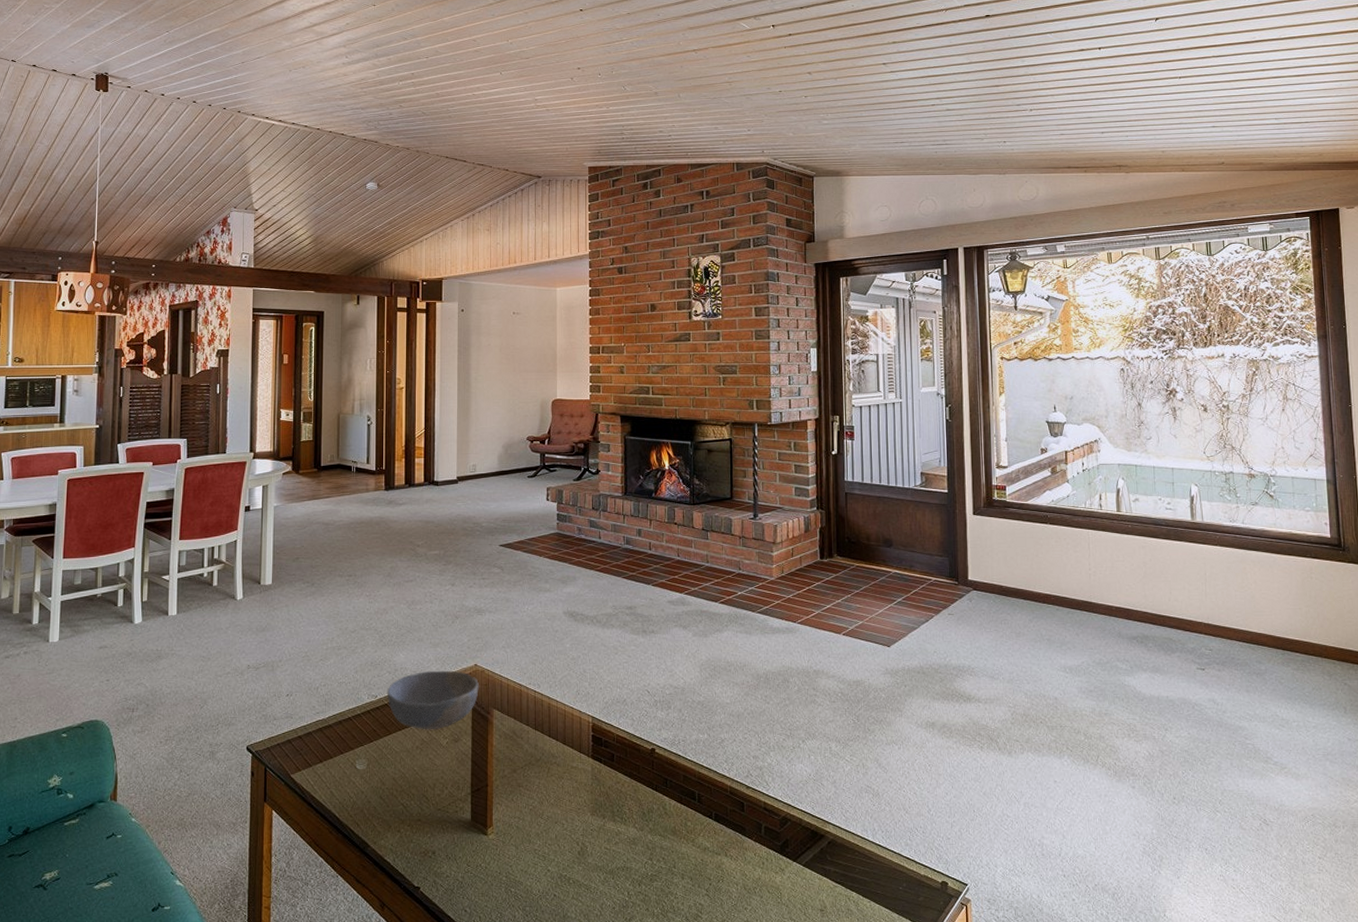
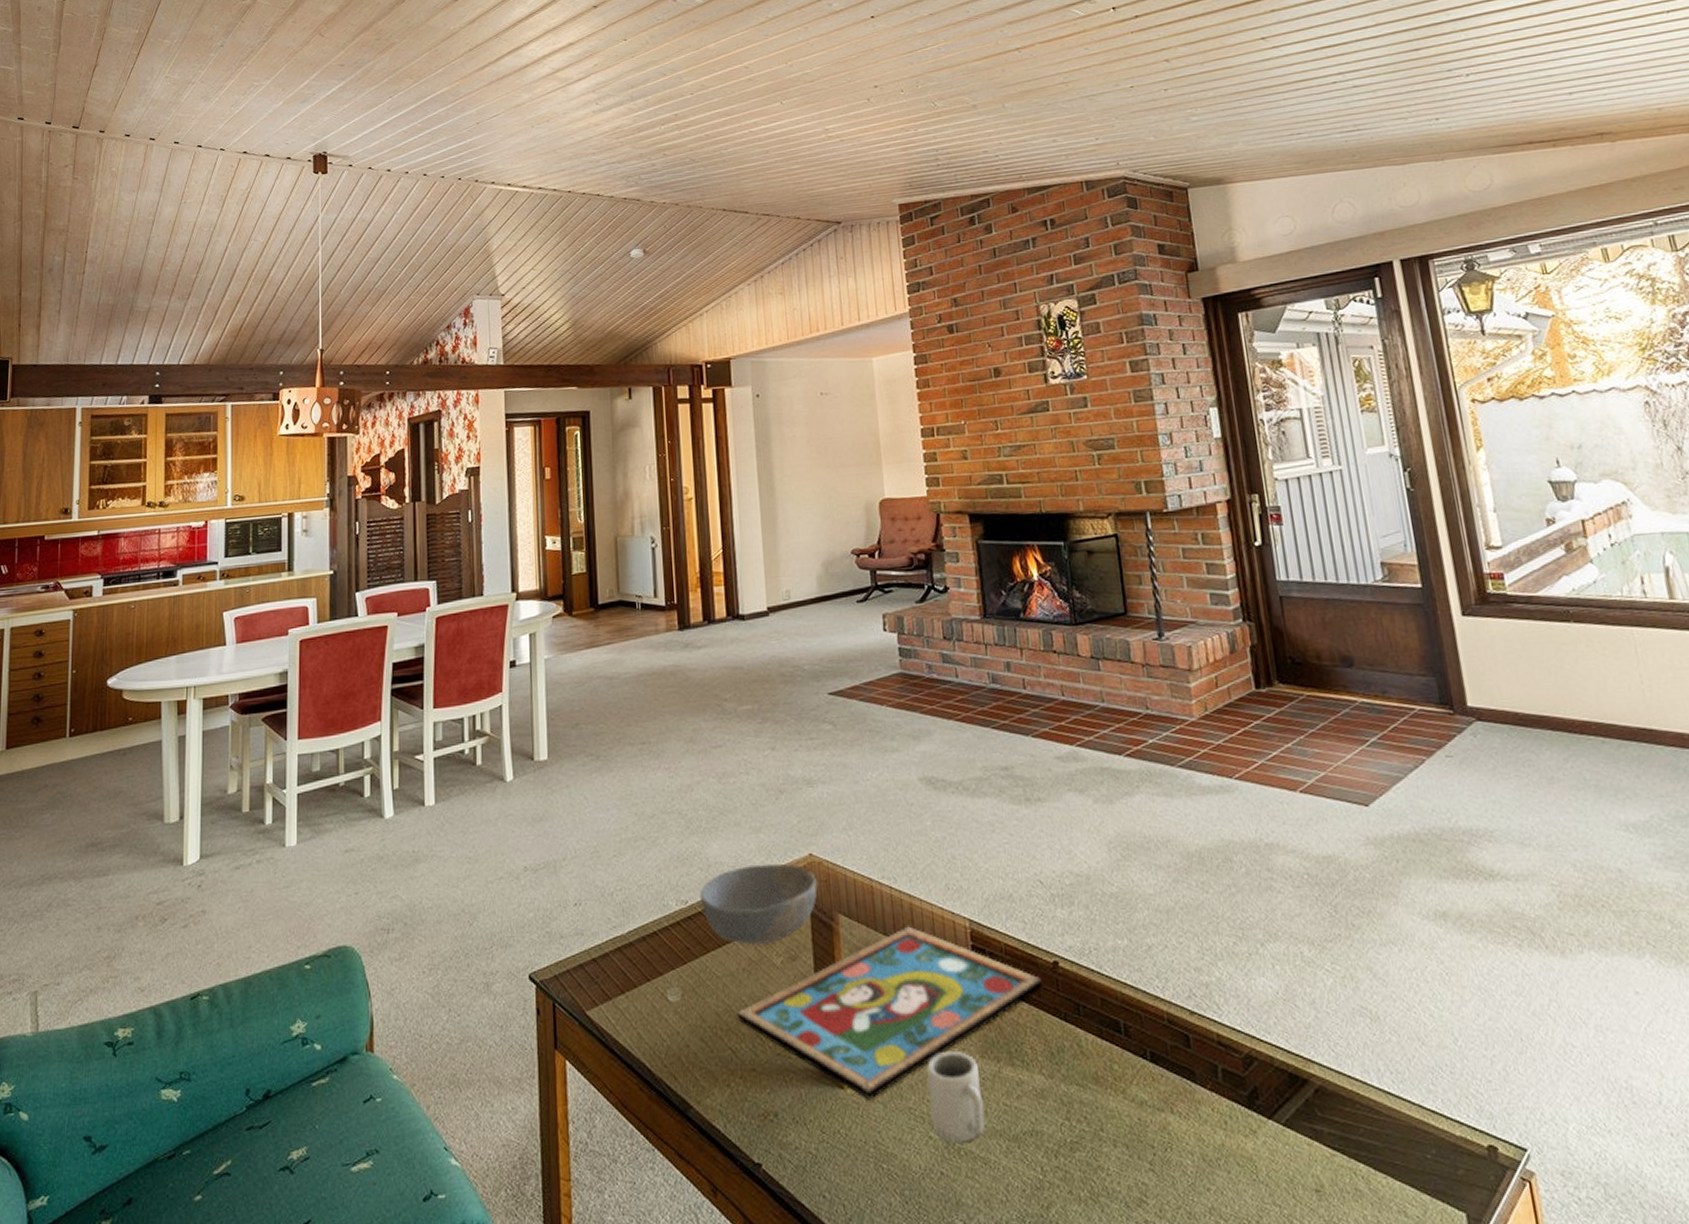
framed painting: none [409,720,642,844] -> present [736,926,1043,1100]
cup: none [549,809,590,874] -> present [927,1050,985,1143]

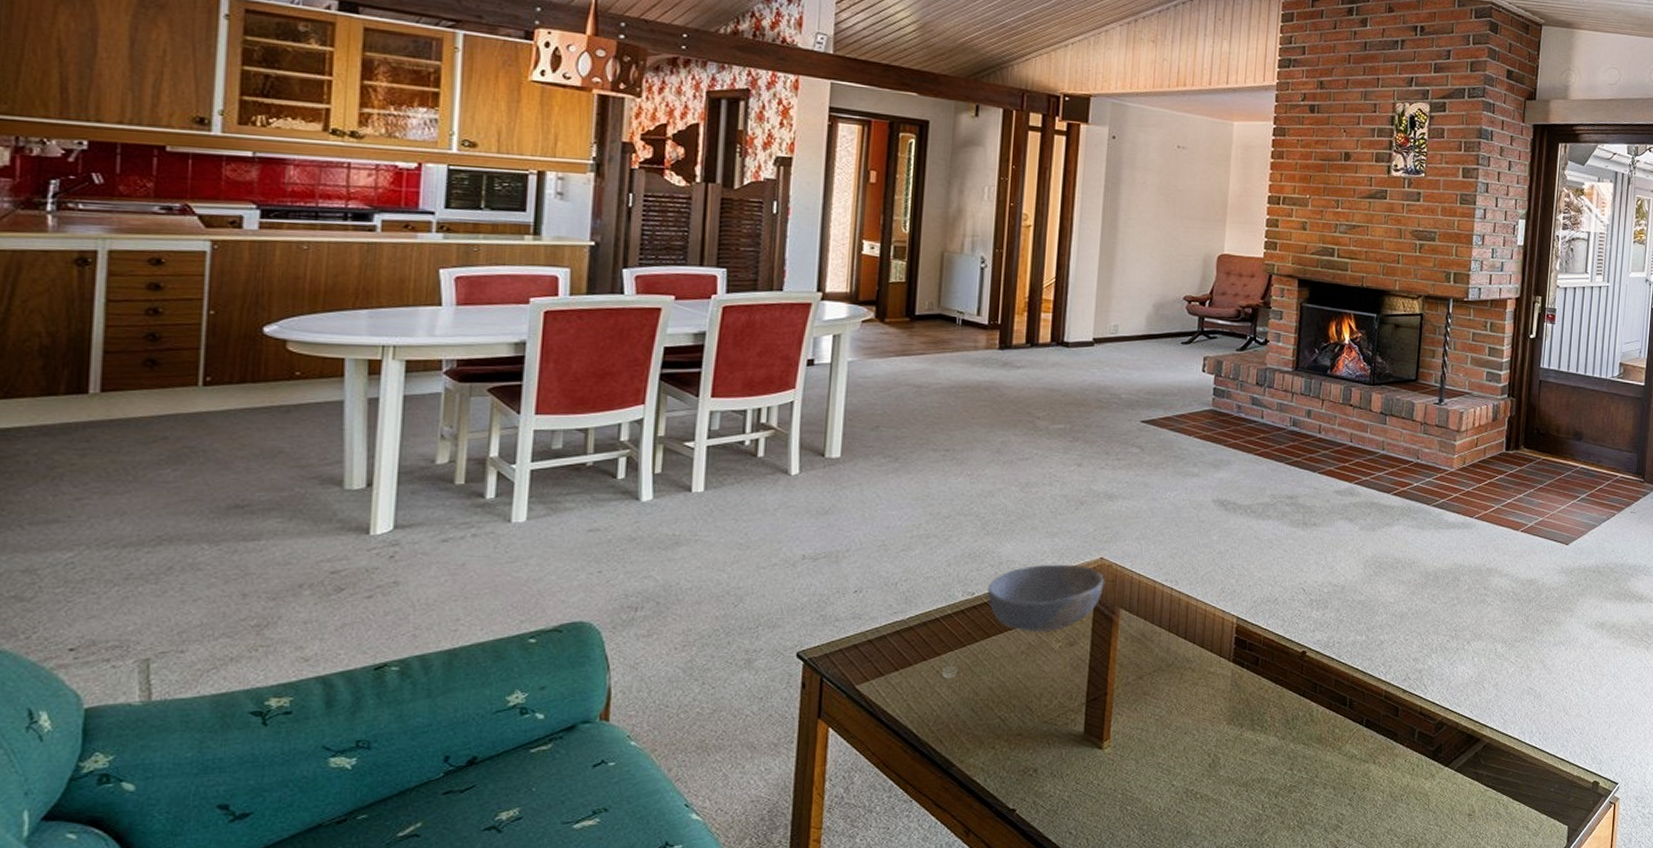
framed painting: present [736,926,1043,1100] -> none [1010,620,1290,758]
cup: present [927,1050,985,1143] -> none [1175,719,1224,789]

